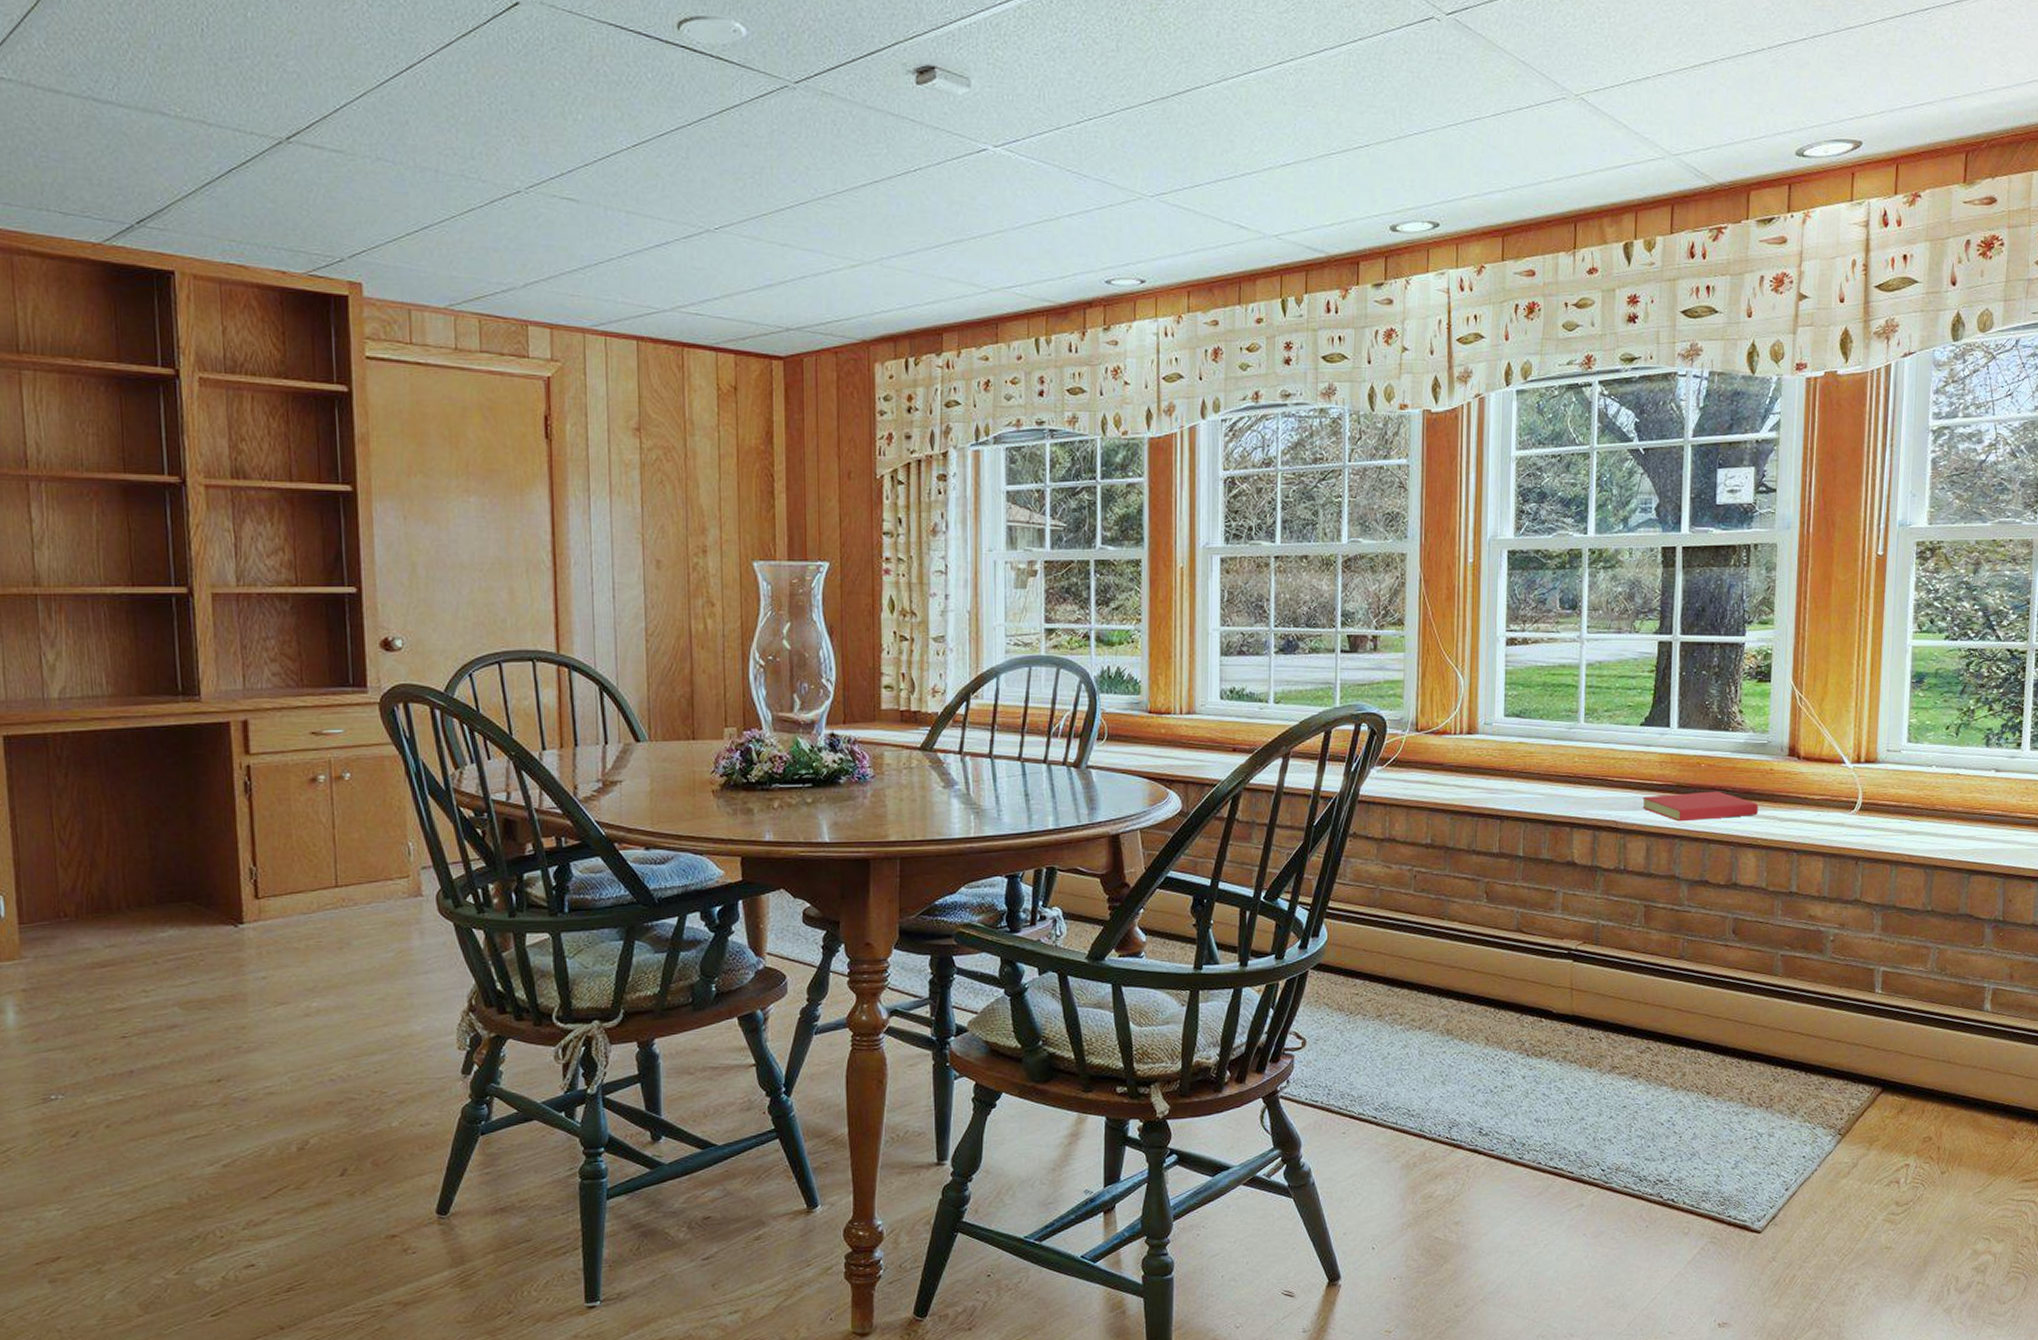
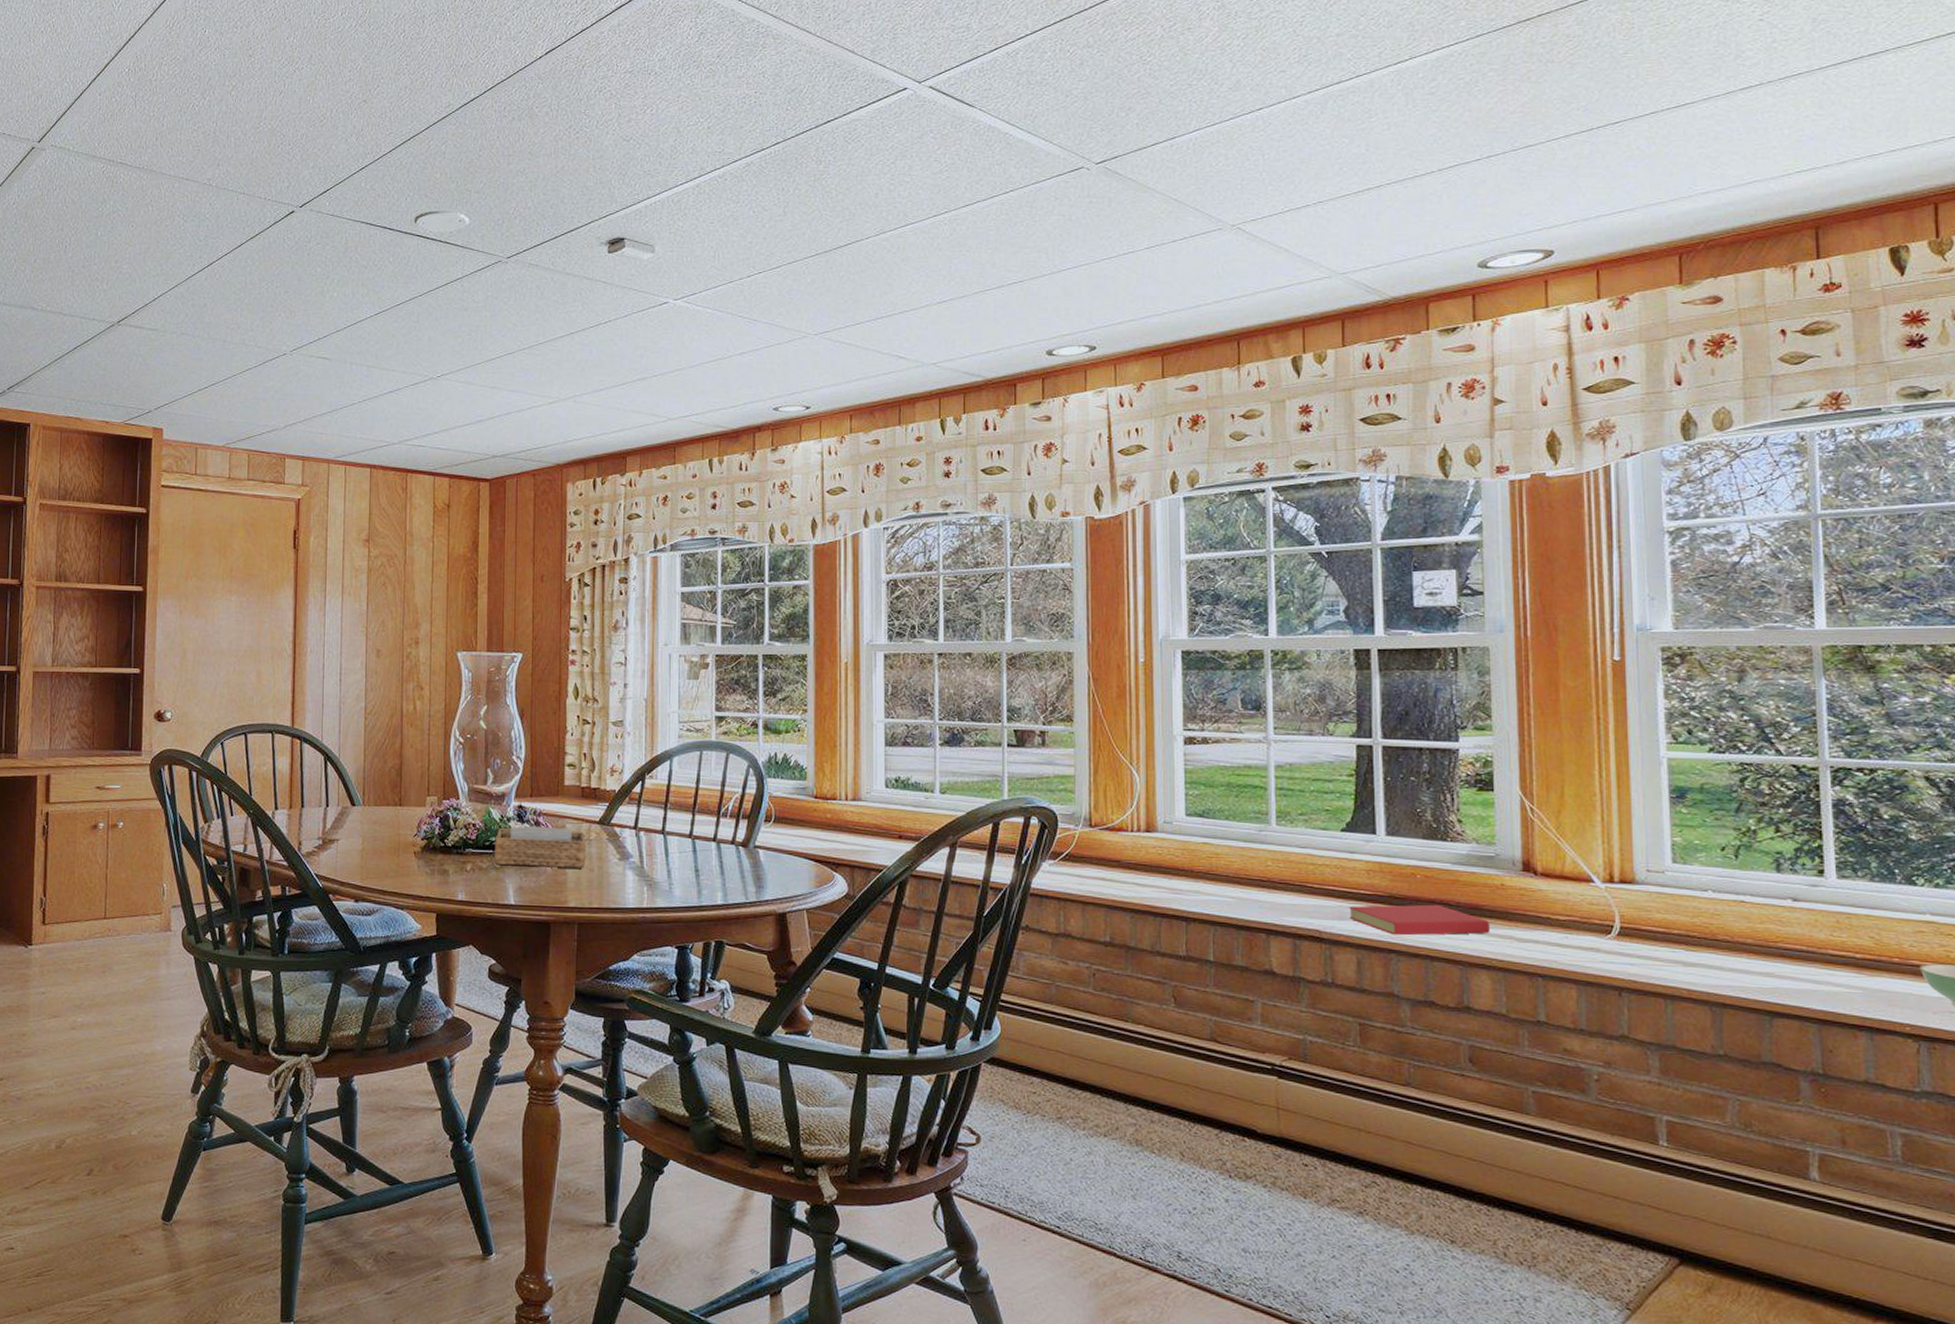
napkin holder: none [804,755,907,801] -> present [494,825,586,868]

